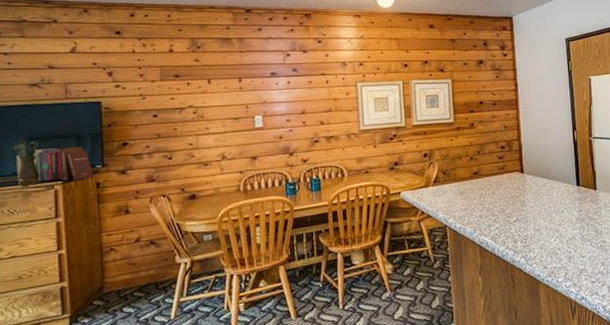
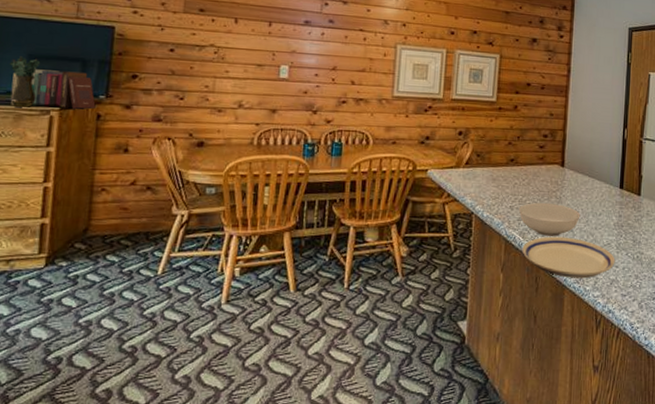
bowl: none [488,207,545,238] -> present [519,202,581,236]
plate: none [495,236,582,273] -> present [522,236,615,279]

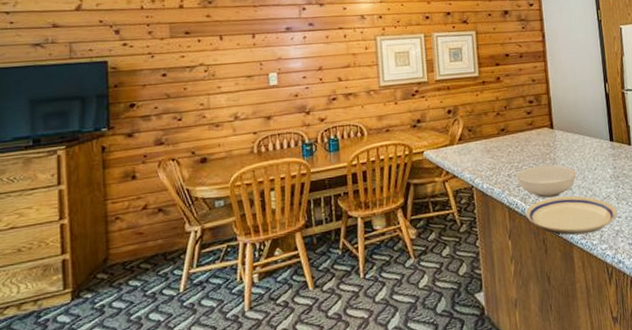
vase: present [9,56,41,109] -> none [12,102,42,153]
books: present [11,68,96,110] -> none [17,109,99,152]

